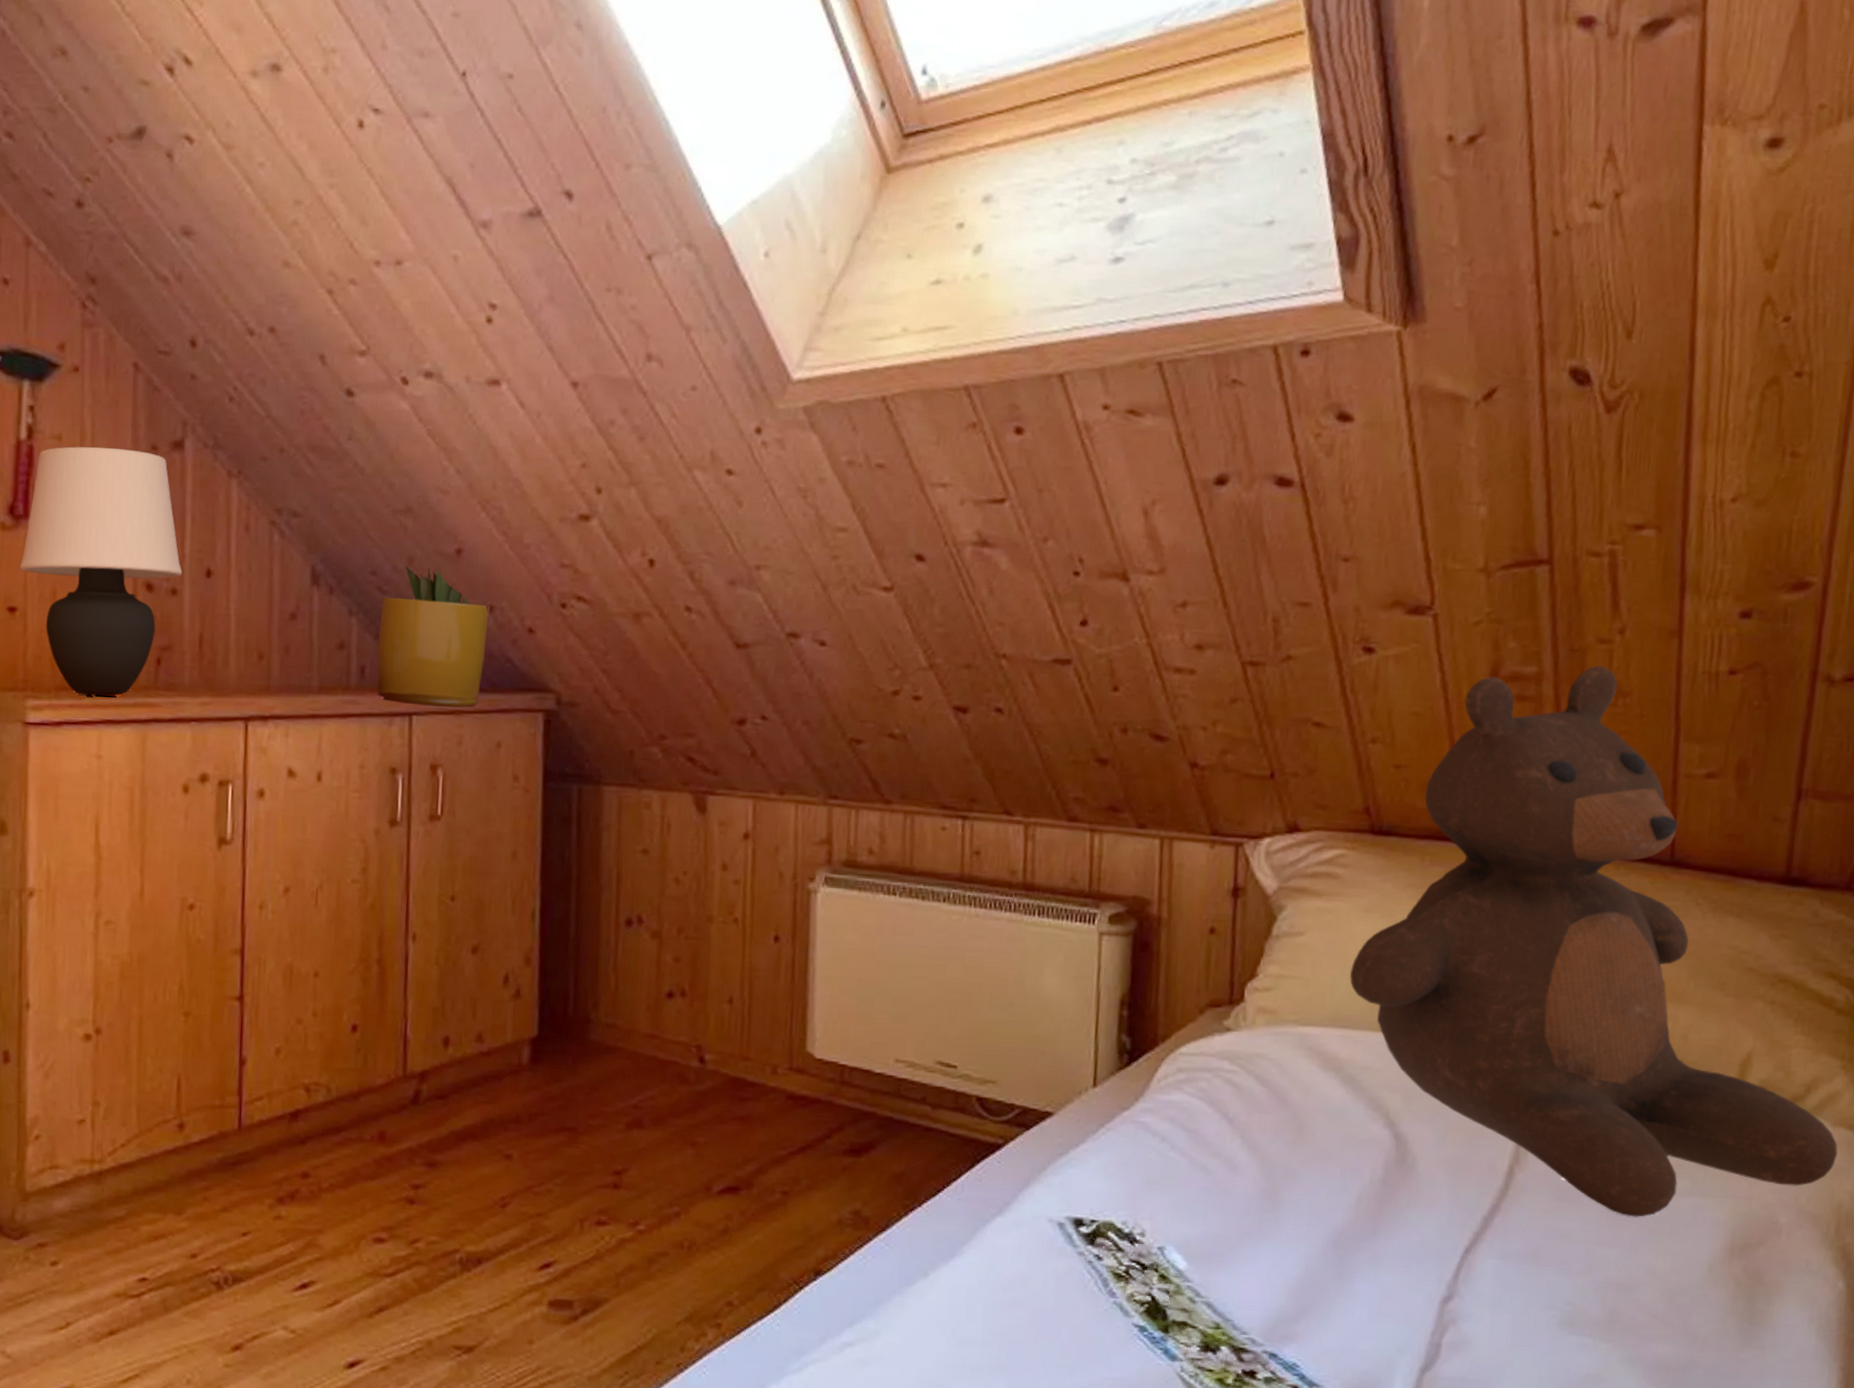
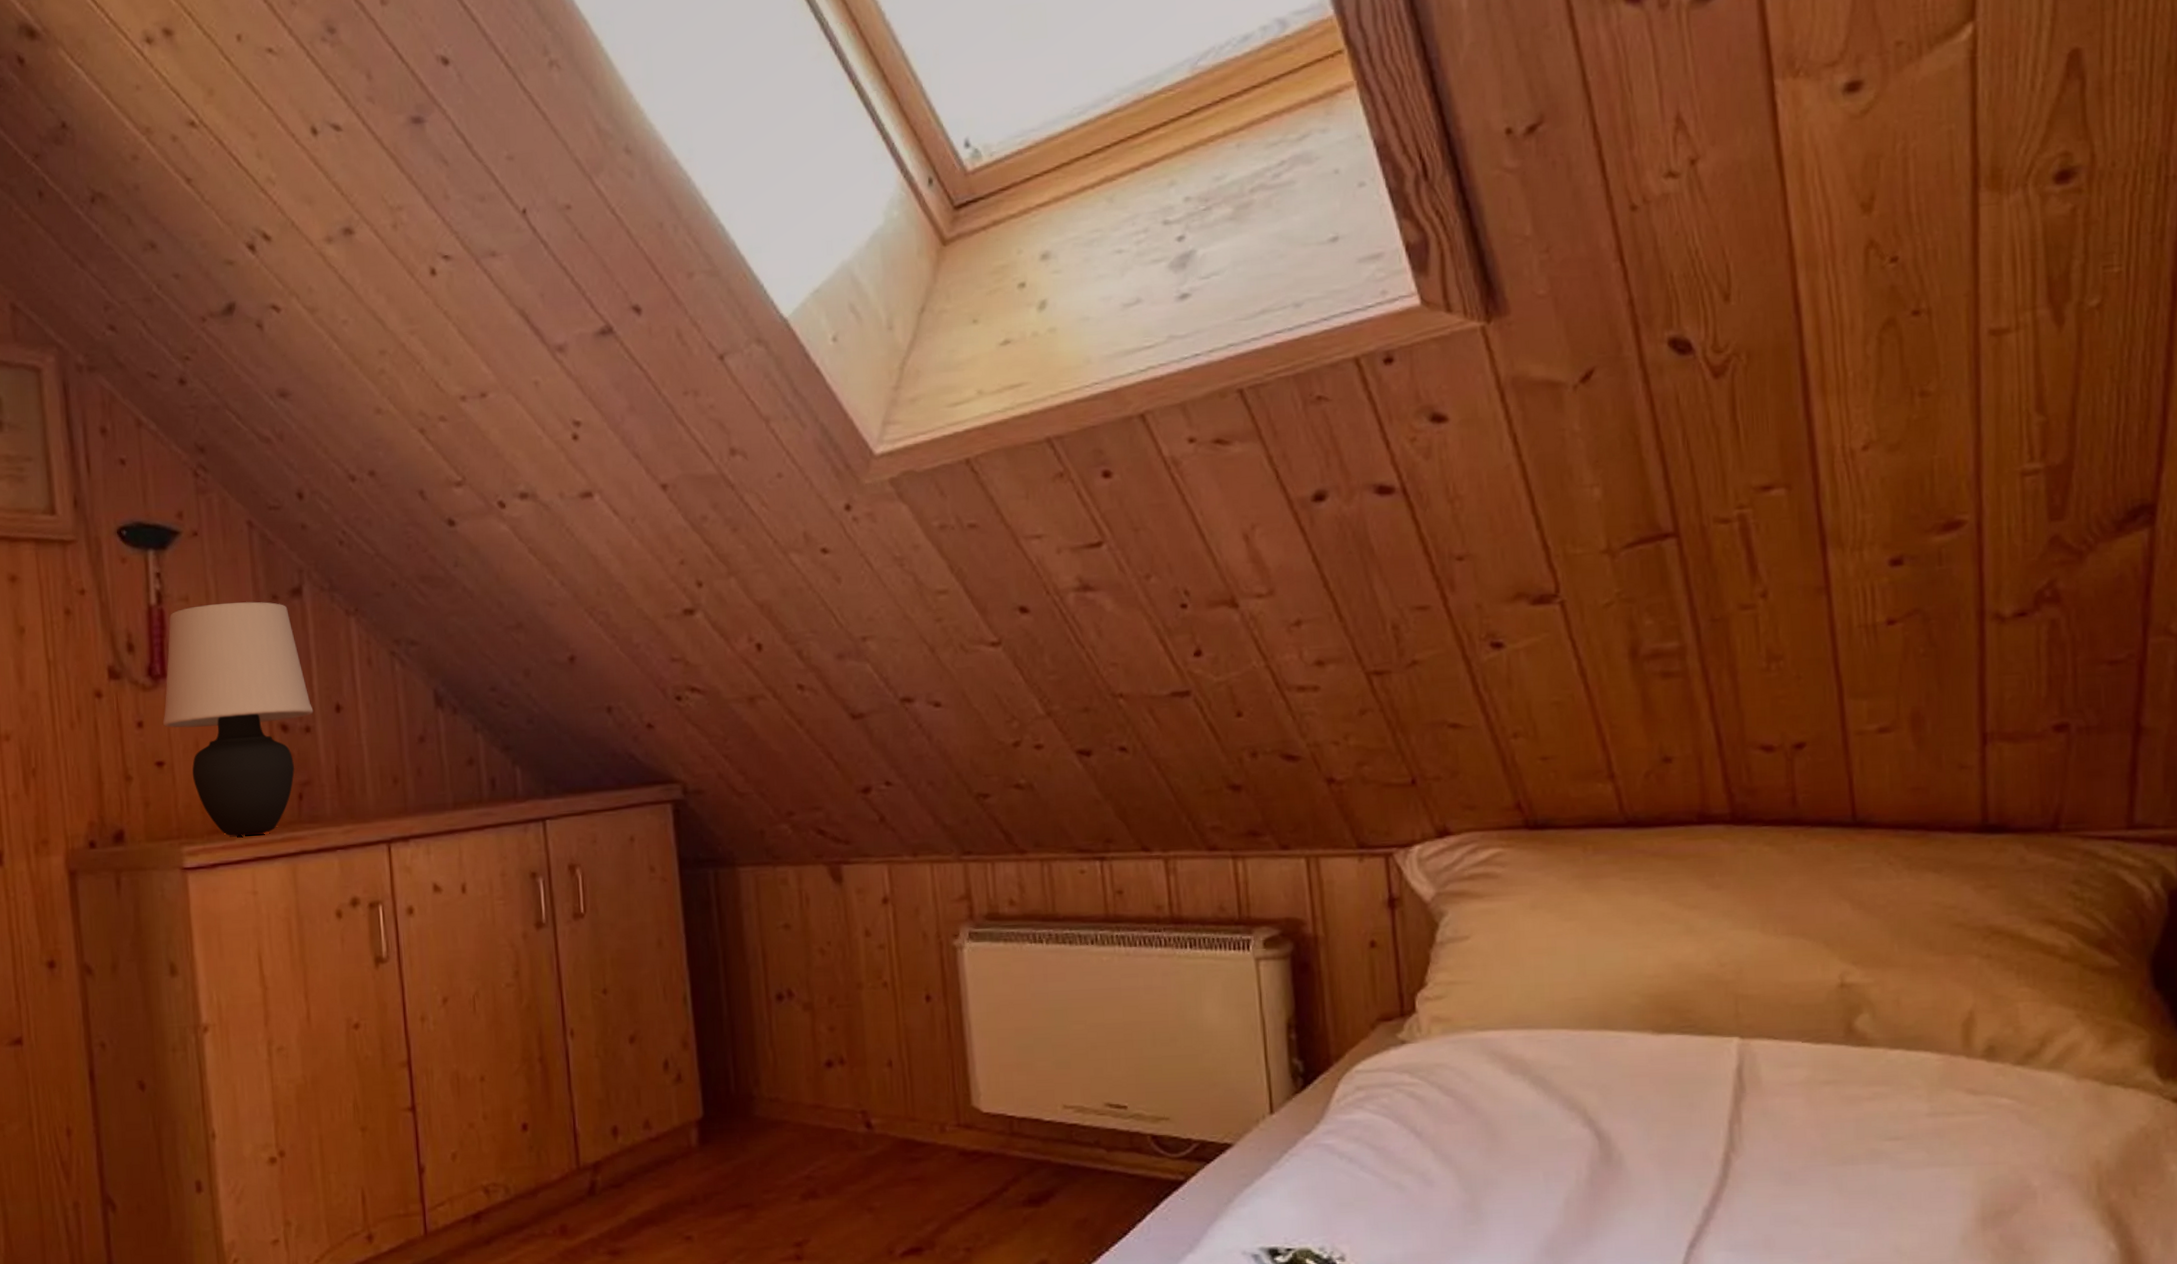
planter: present [377,563,489,708] -> none [503,676,609,810]
teddy bear: present [1349,665,1838,1217] -> none [1523,632,2087,1194]

